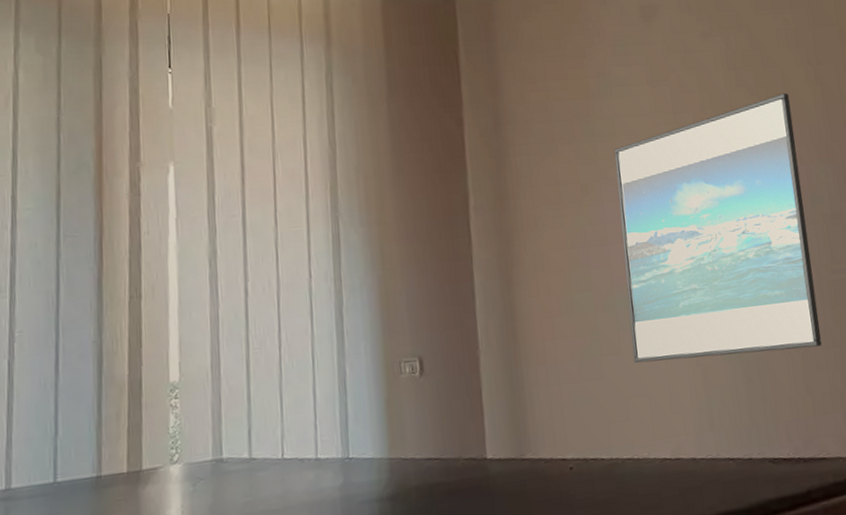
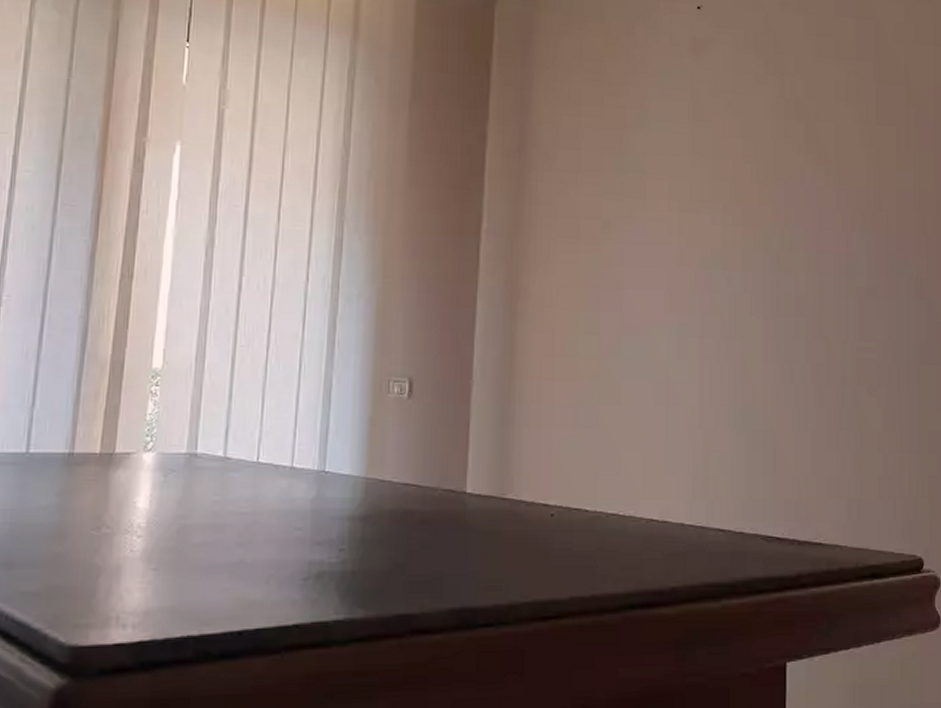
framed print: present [613,93,822,363] -> none [632,151,840,426]

